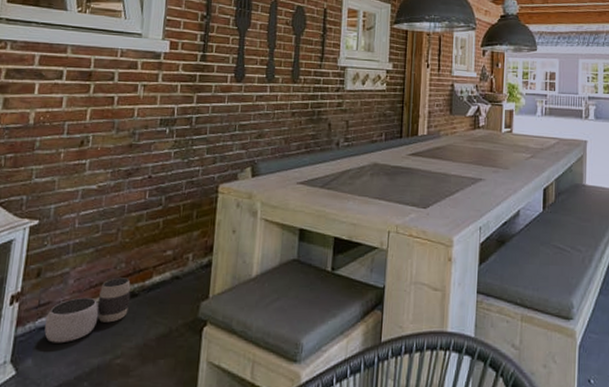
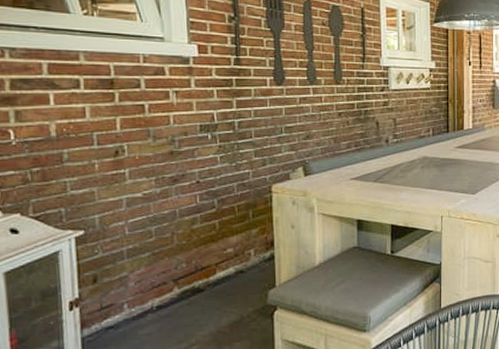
waste basket: present [44,277,131,344] -> none [112,276,197,340]

